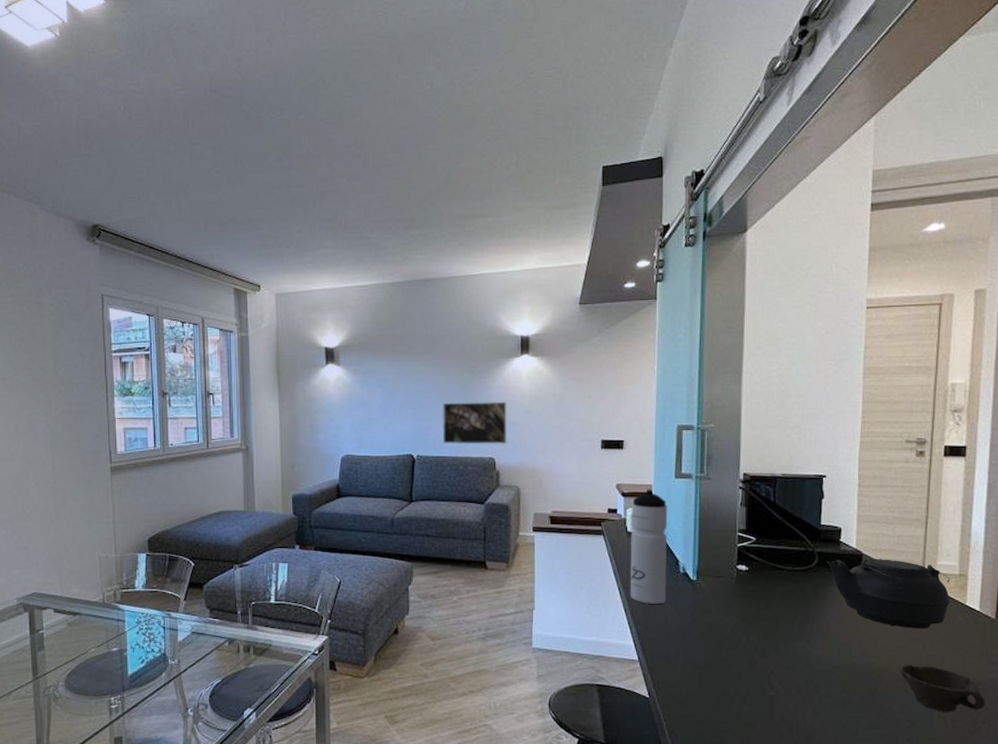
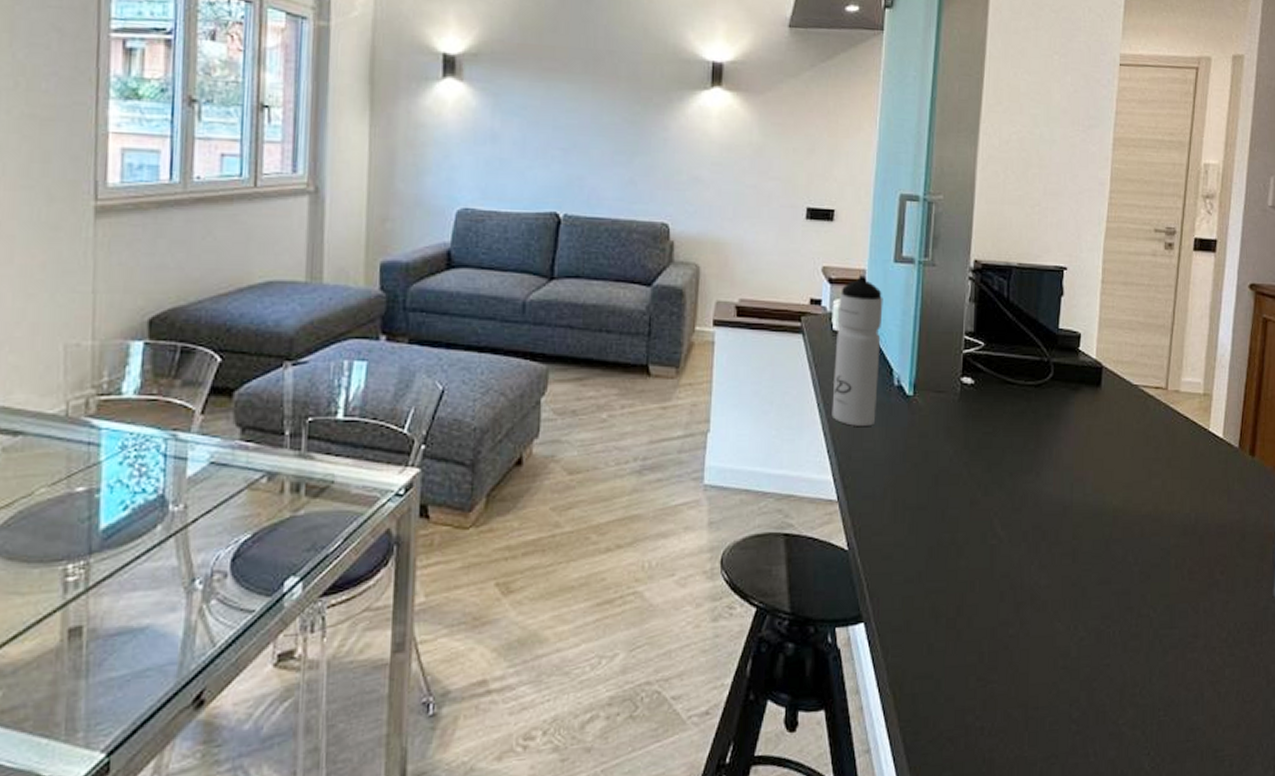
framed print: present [442,401,507,445] -> none [600,144,689,207]
teapot: present [826,559,950,629] -> none [1063,373,1193,460]
cup: present [899,664,985,712] -> none [1136,503,1224,561]

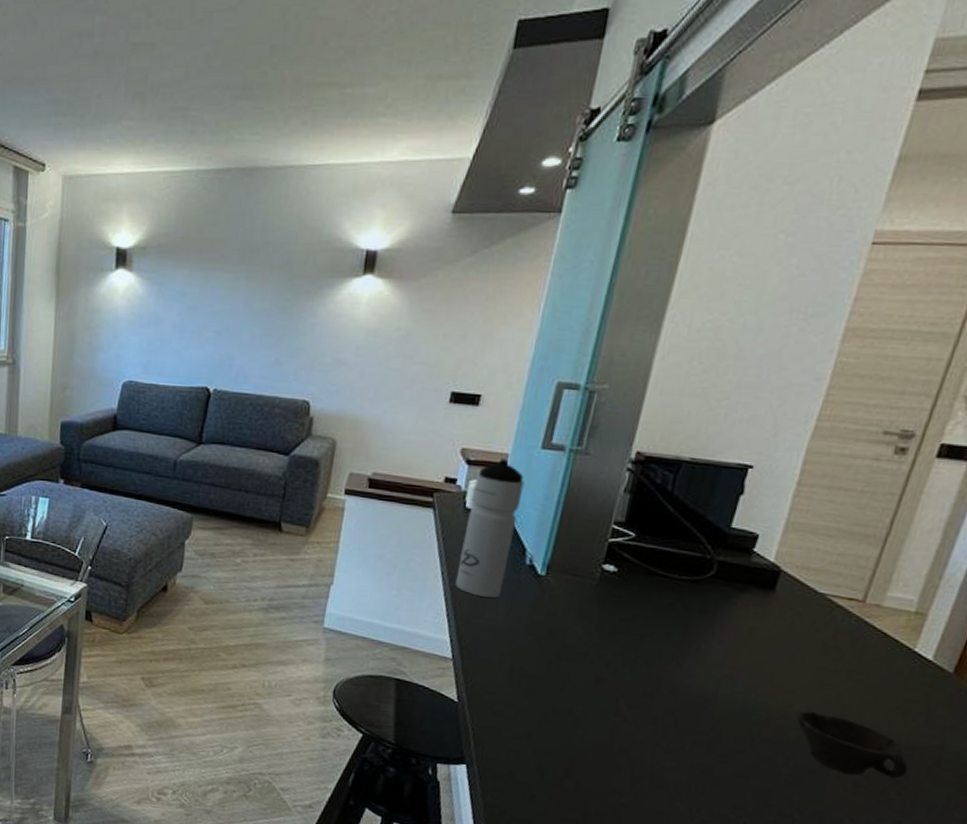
cup: none [1136,503,1224,561] -> present [796,710,909,779]

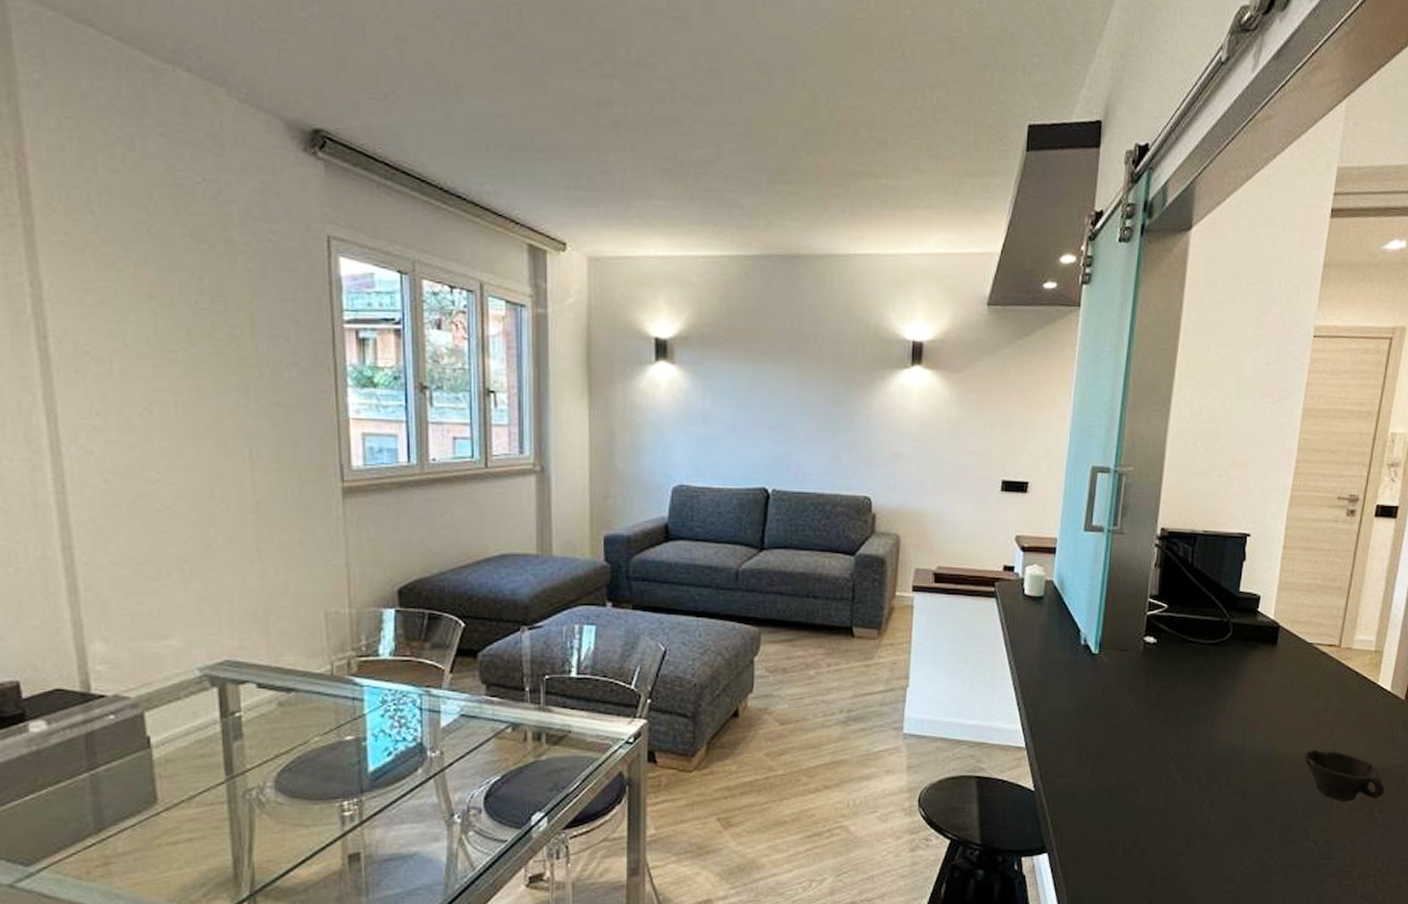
water bottle: present [455,459,525,598] -> none [1022,543,1073,681]

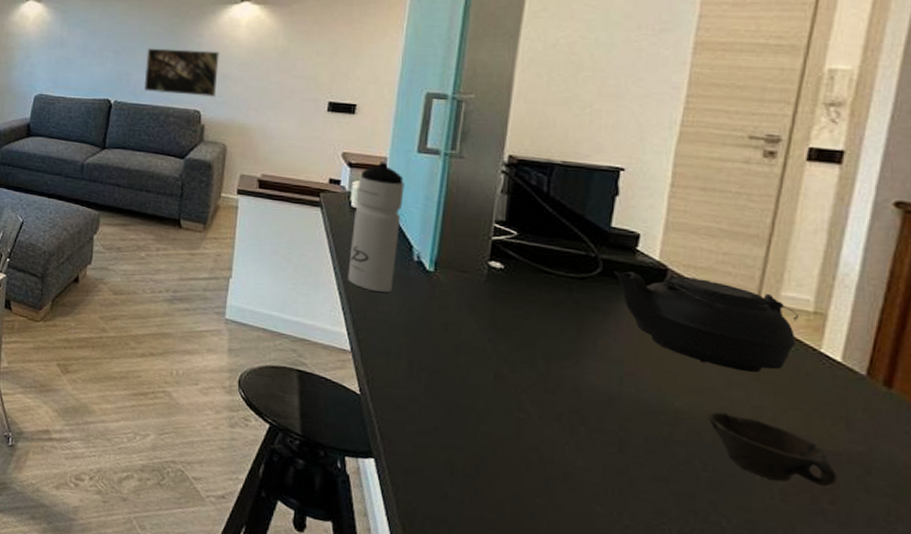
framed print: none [806,422,890,481] -> present [144,48,220,98]
water bottle: none [1022,543,1073,681] -> present [347,162,405,293]
teapot: none [1241,632,1365,711] -> present [614,271,798,373]

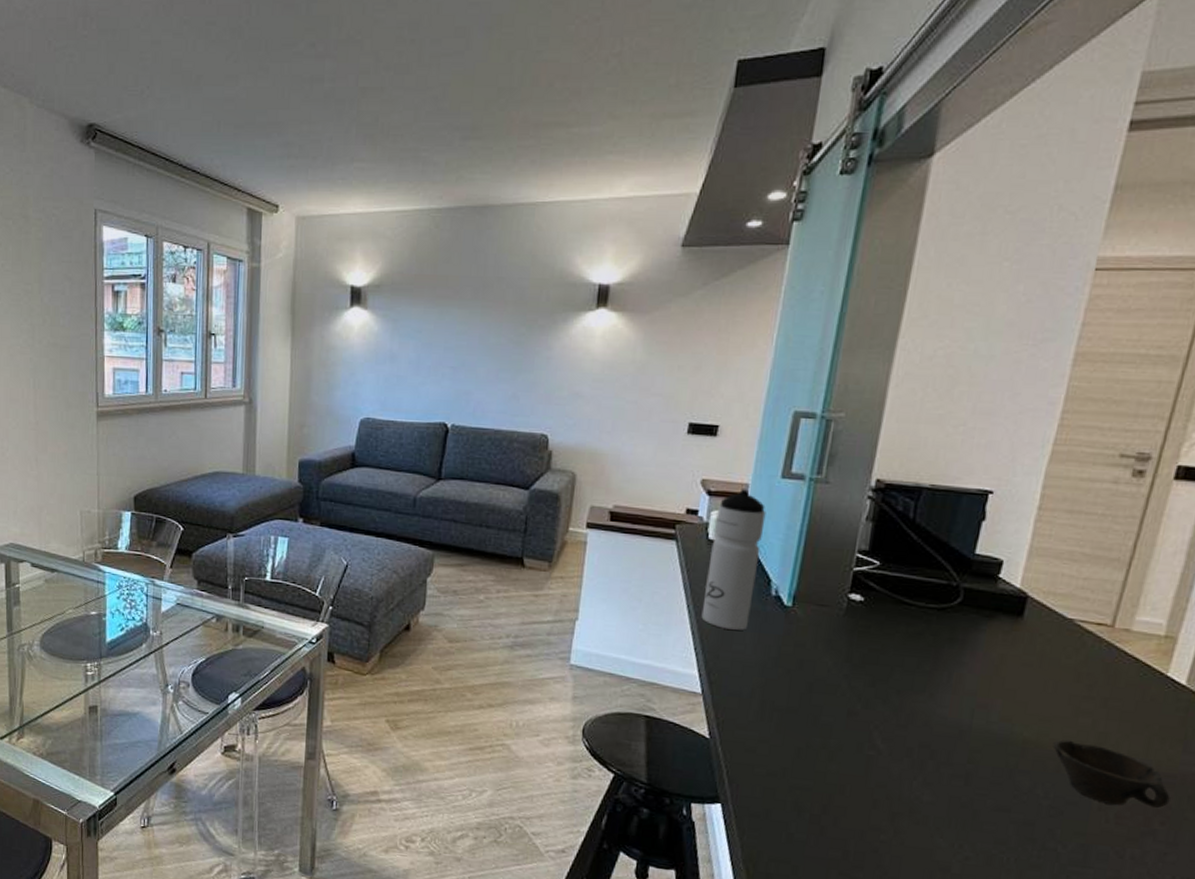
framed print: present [144,48,220,98] -> none [485,363,571,420]
teapot: present [614,271,798,373] -> none [974,600,1150,700]

